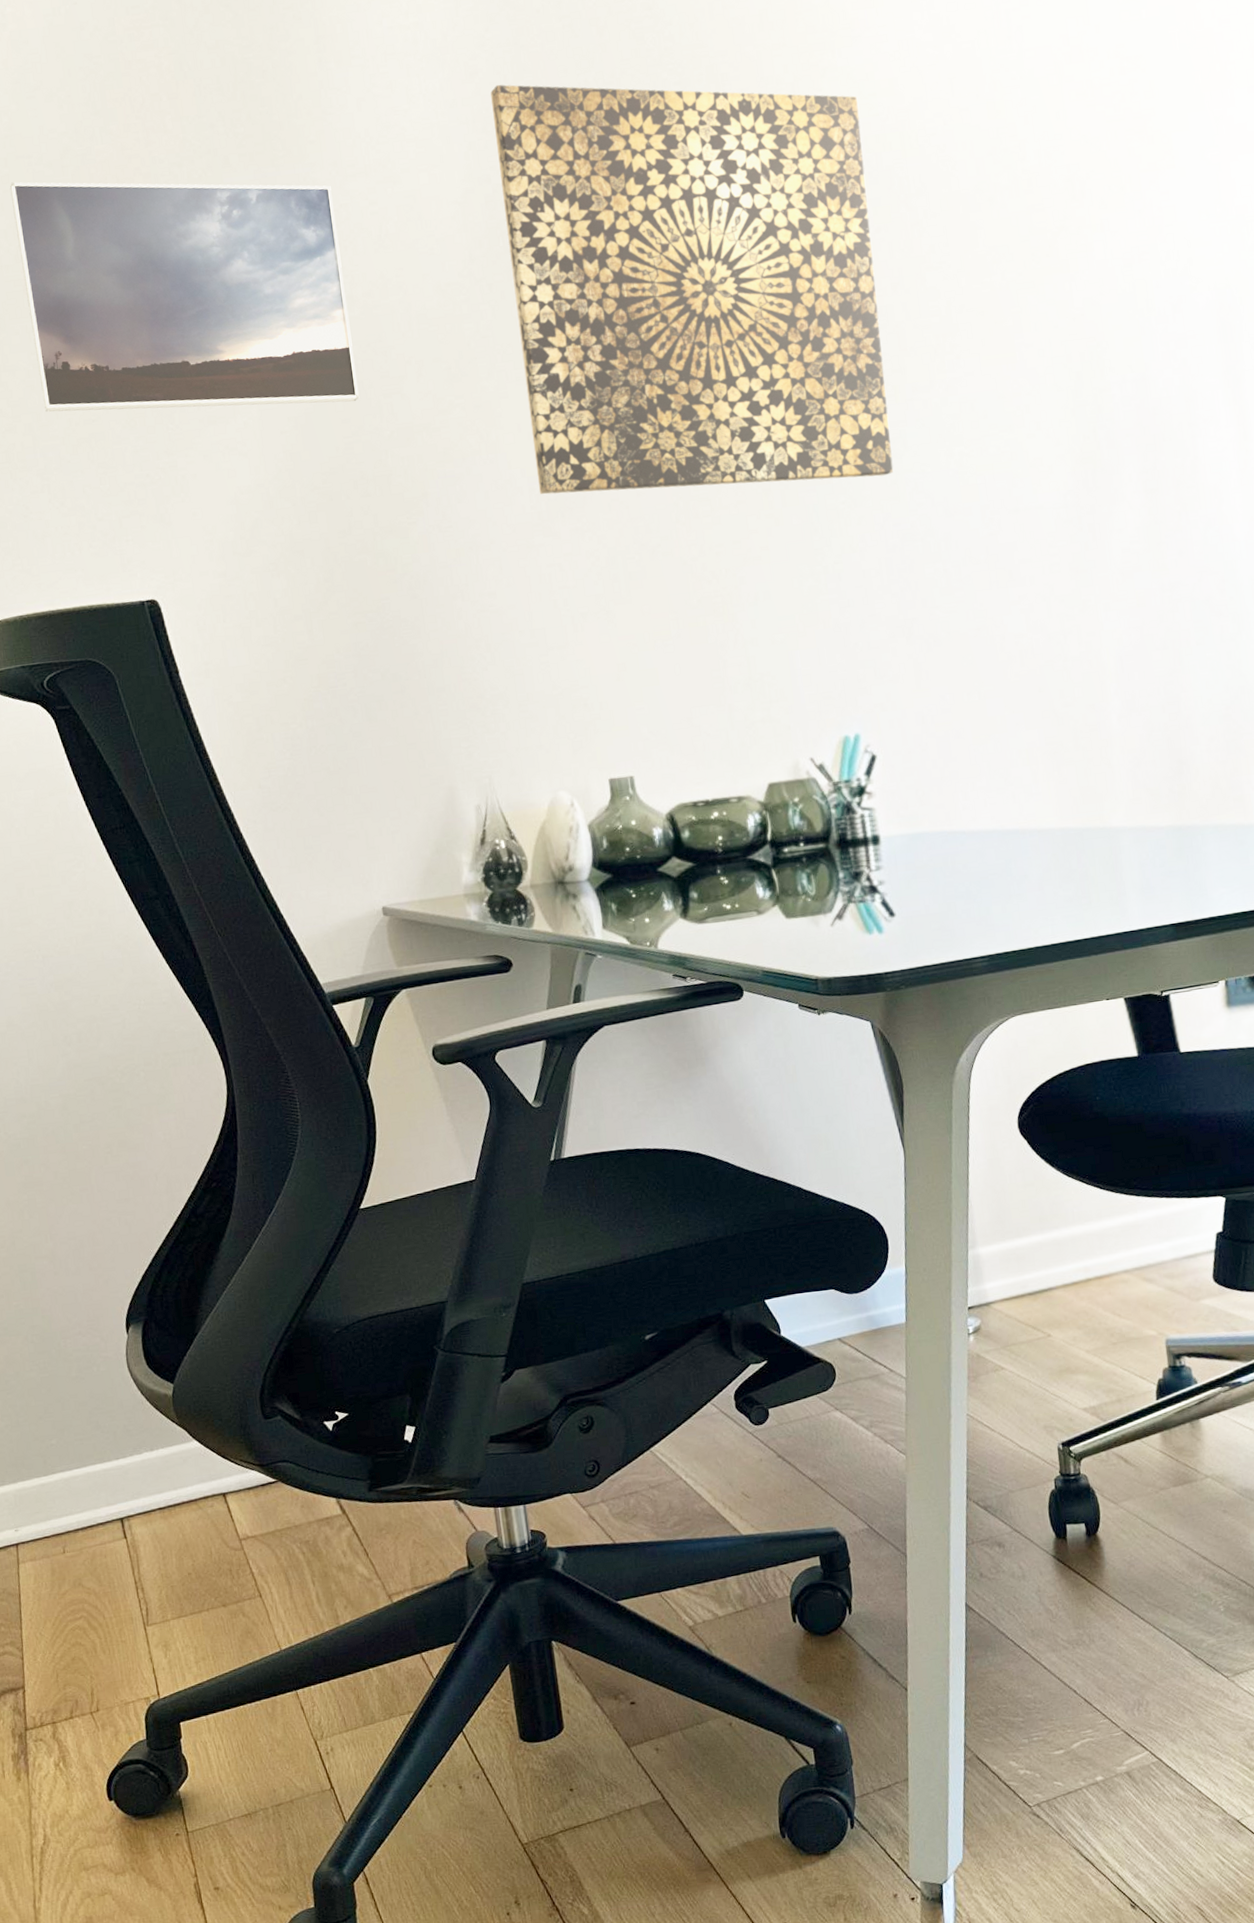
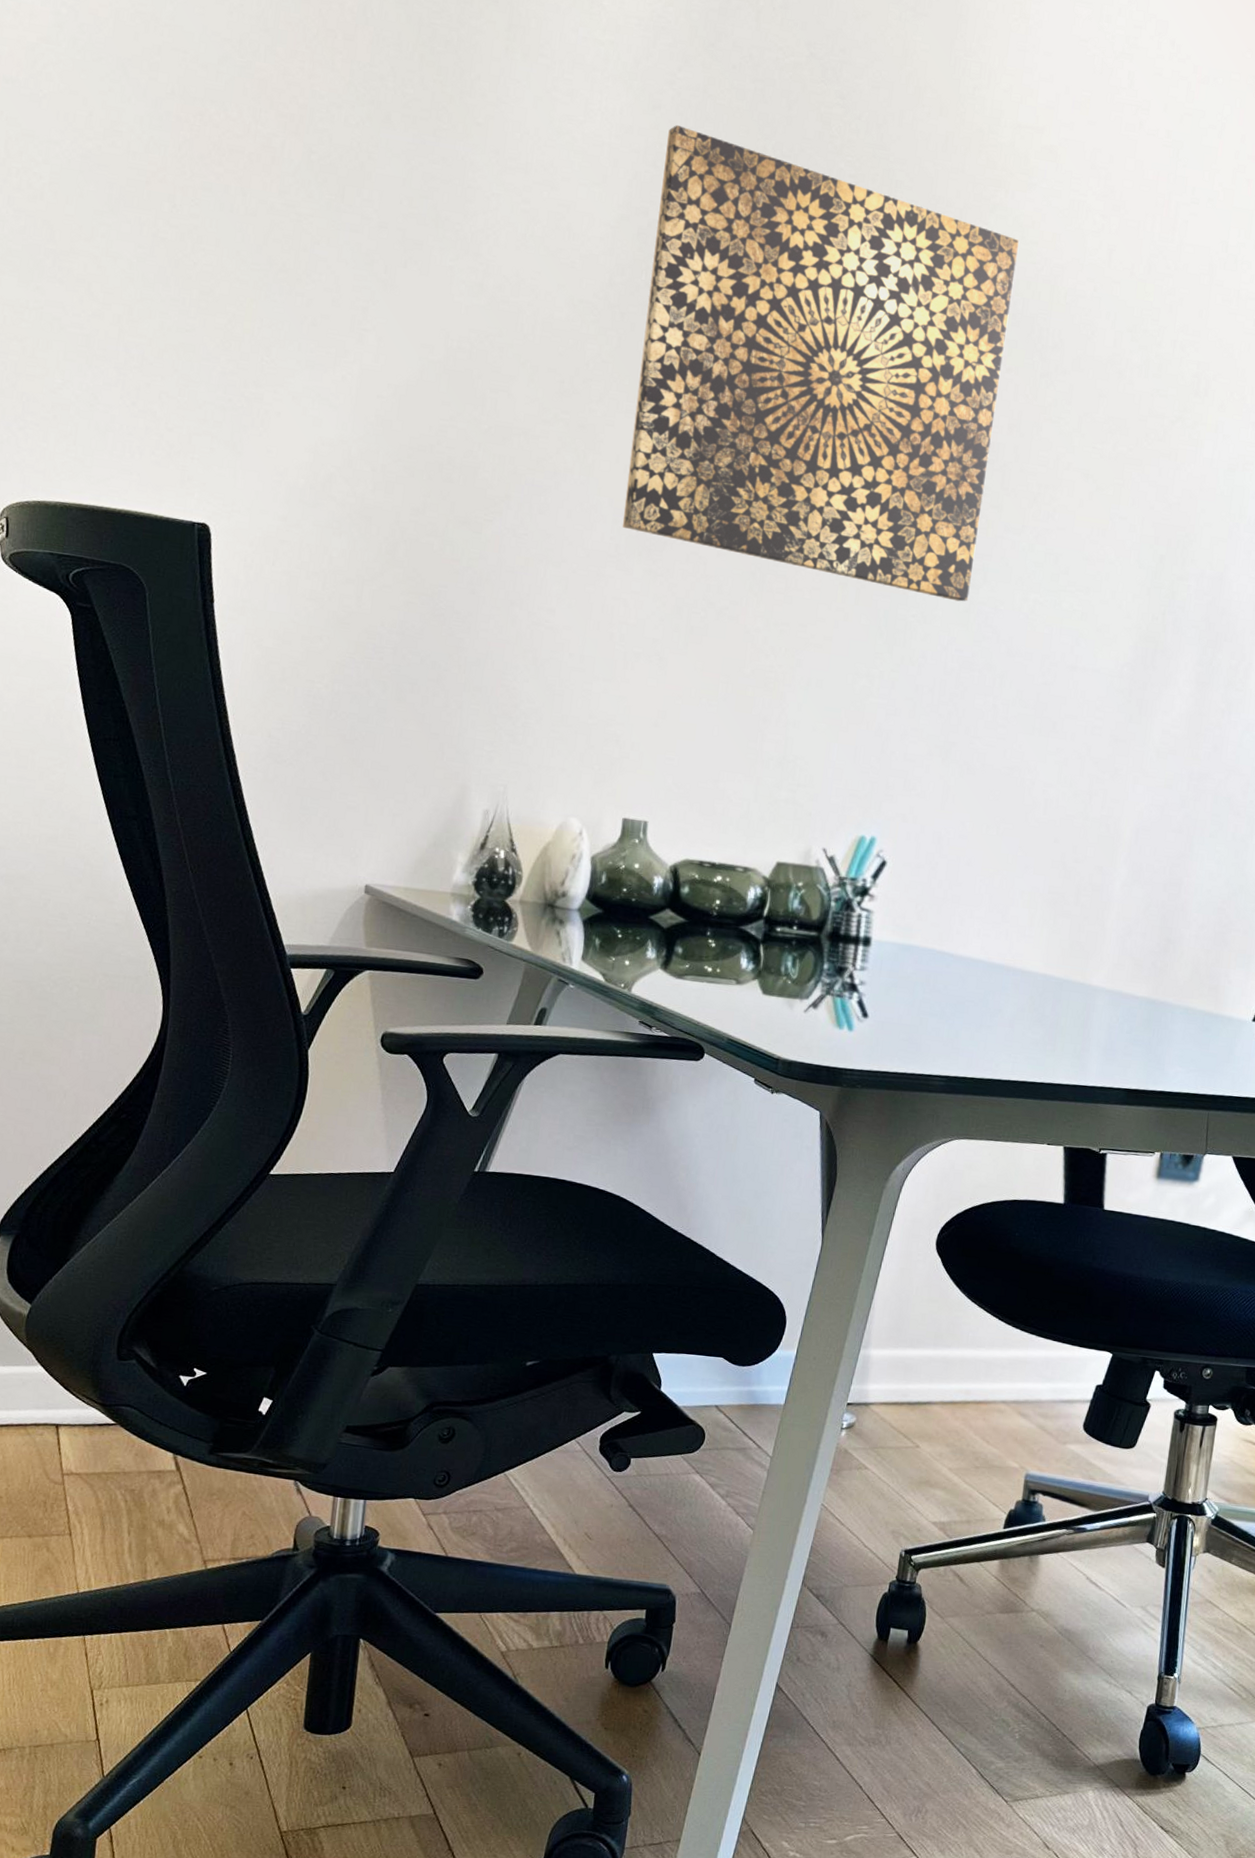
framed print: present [9,182,360,412] -> none [139,72,488,388]

